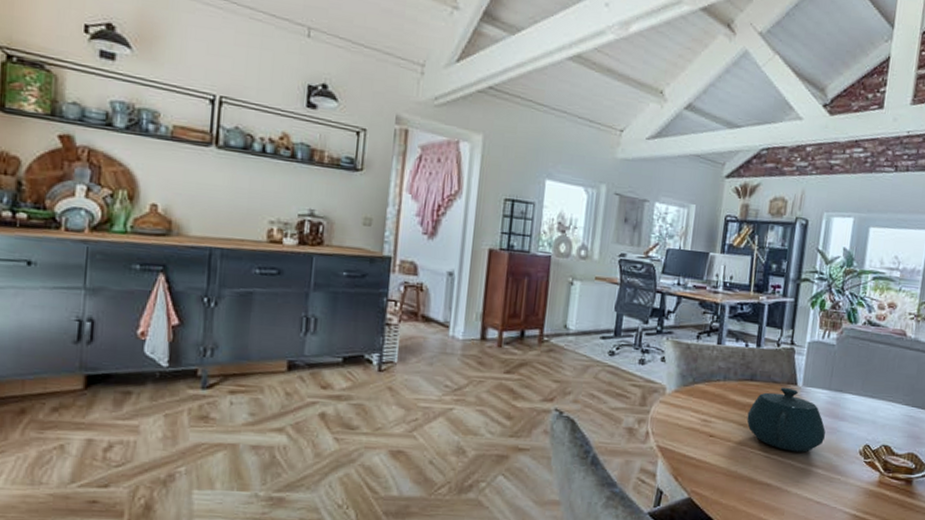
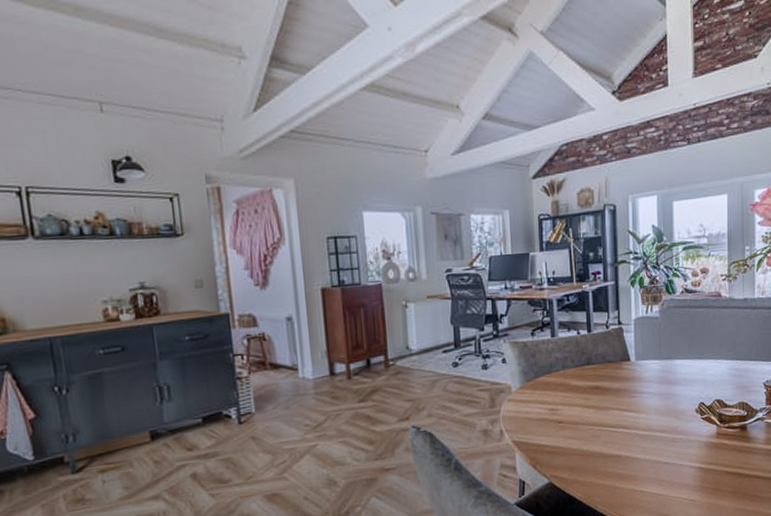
teapot: present [747,387,826,453] -> none [589,364,662,422]

